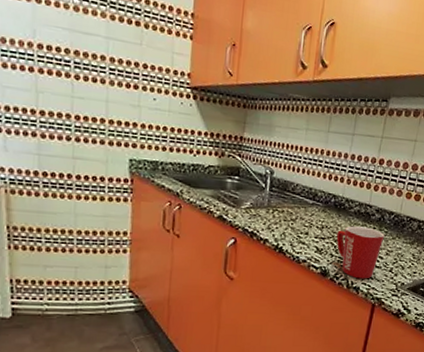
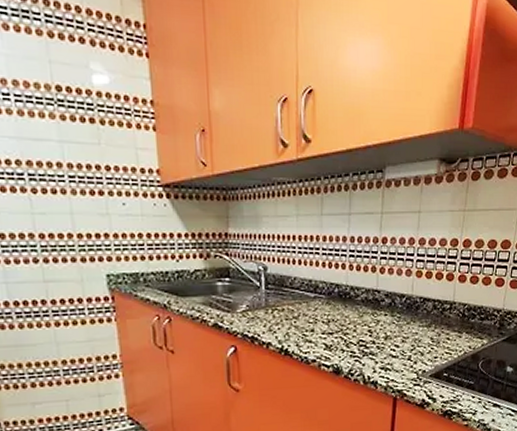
mug: present [336,226,385,279] -> none [345,314,398,373]

